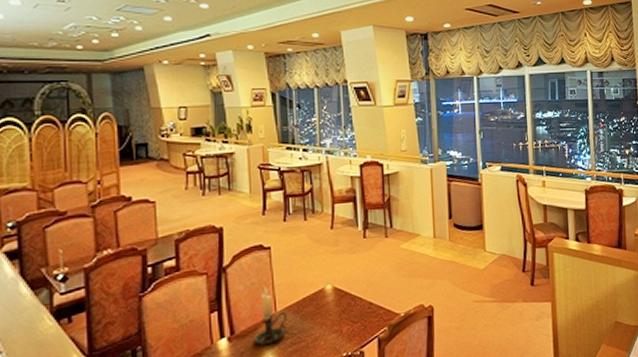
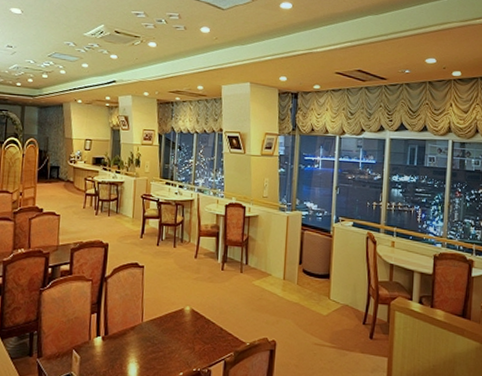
candle holder: present [253,287,288,346] -> none [122,299,151,350]

